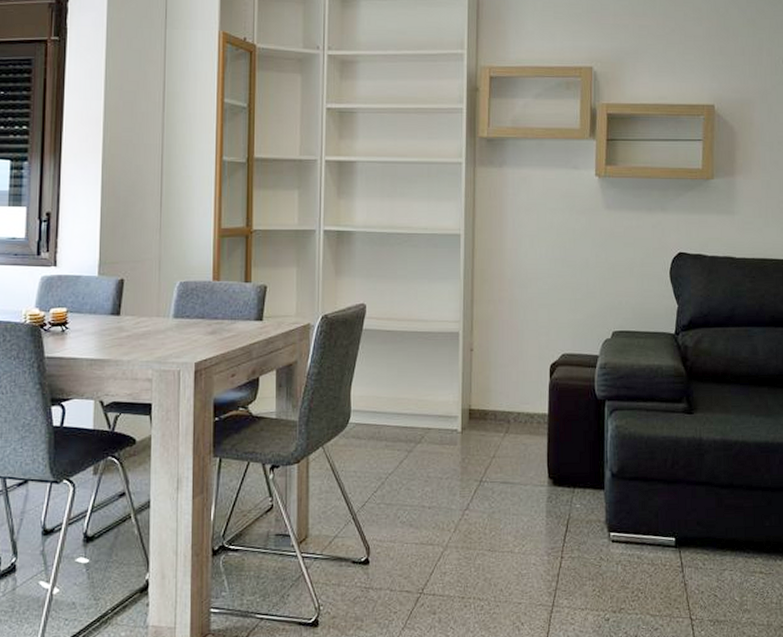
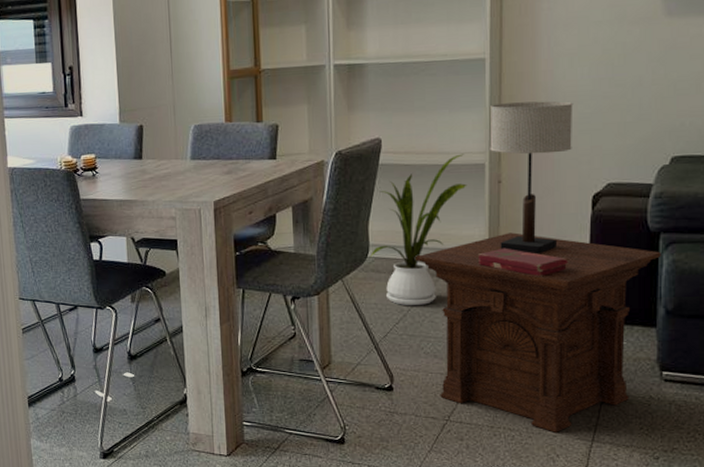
house plant: none [351,322,443,474] -> present [370,154,467,306]
side table: none [395,399,607,600] -> present [416,232,662,433]
book: none [453,414,531,443] -> present [479,247,568,277]
table lamp: none [463,276,534,421] -> present [490,100,573,255]

